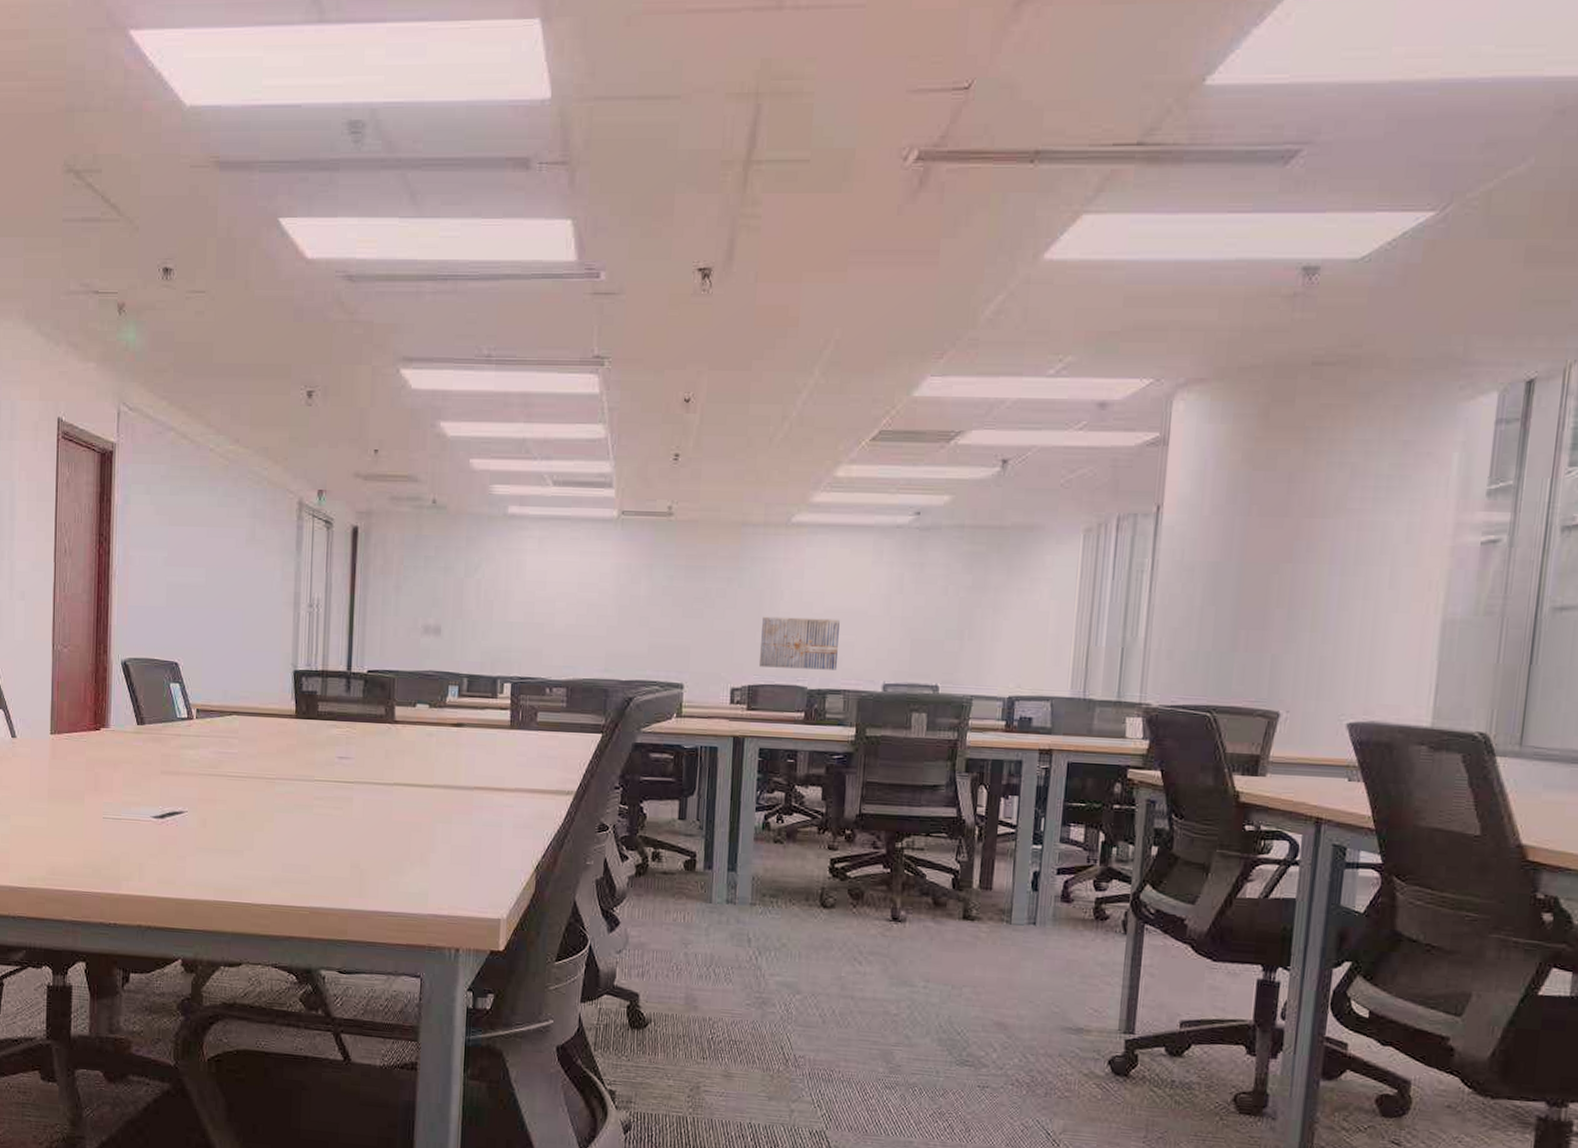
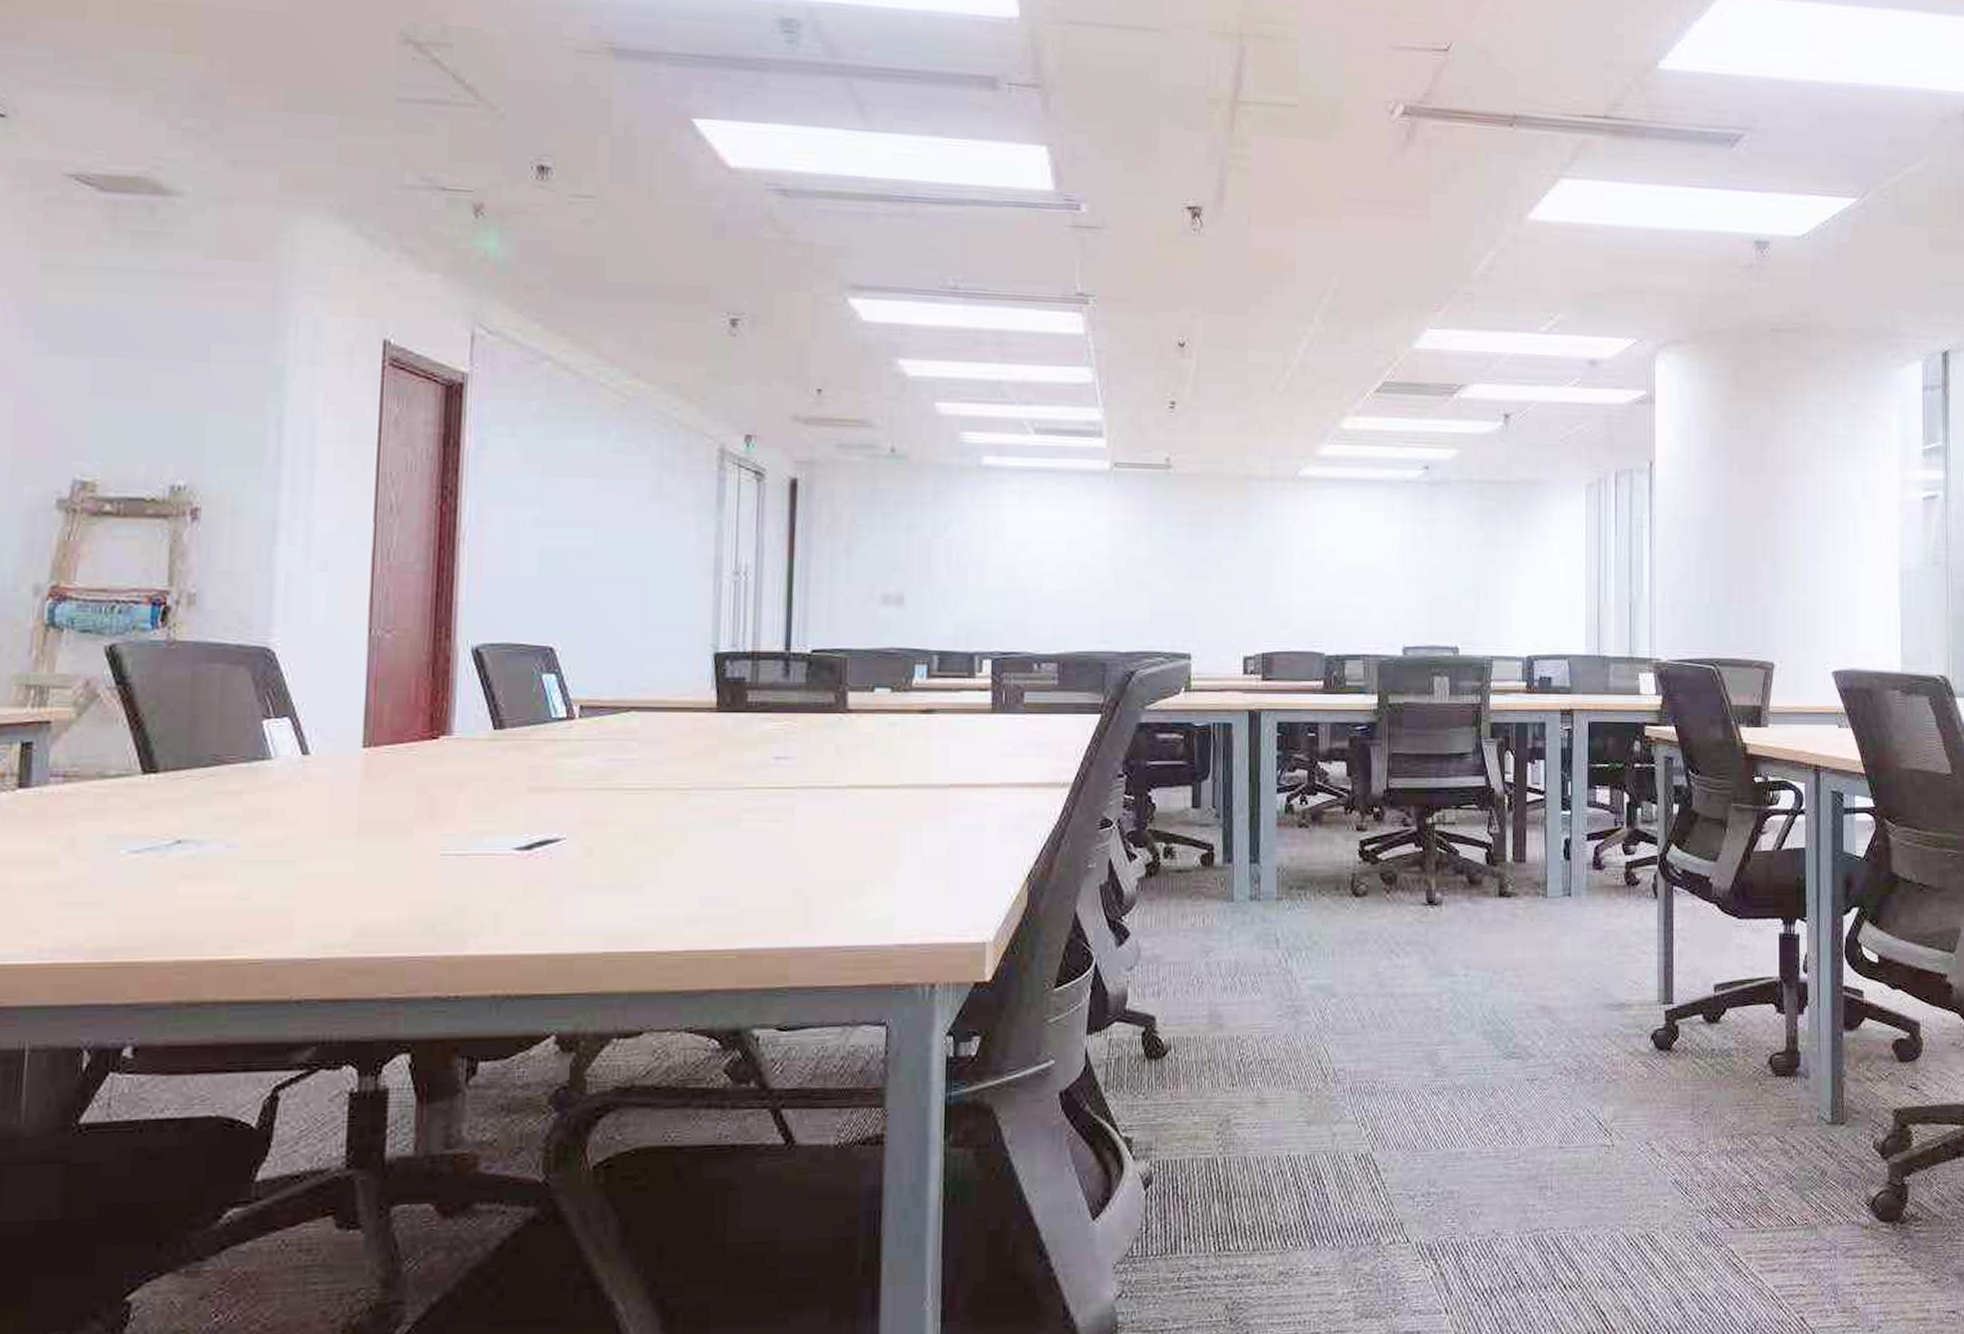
wall art: present [760,616,841,670] -> none [1273,577,1356,634]

